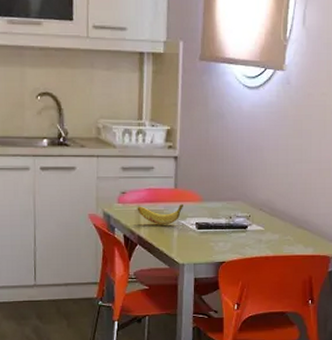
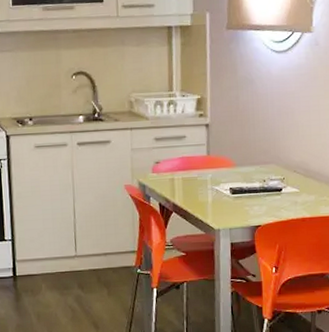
banana: present [137,203,183,225] -> none [171,169,217,192]

